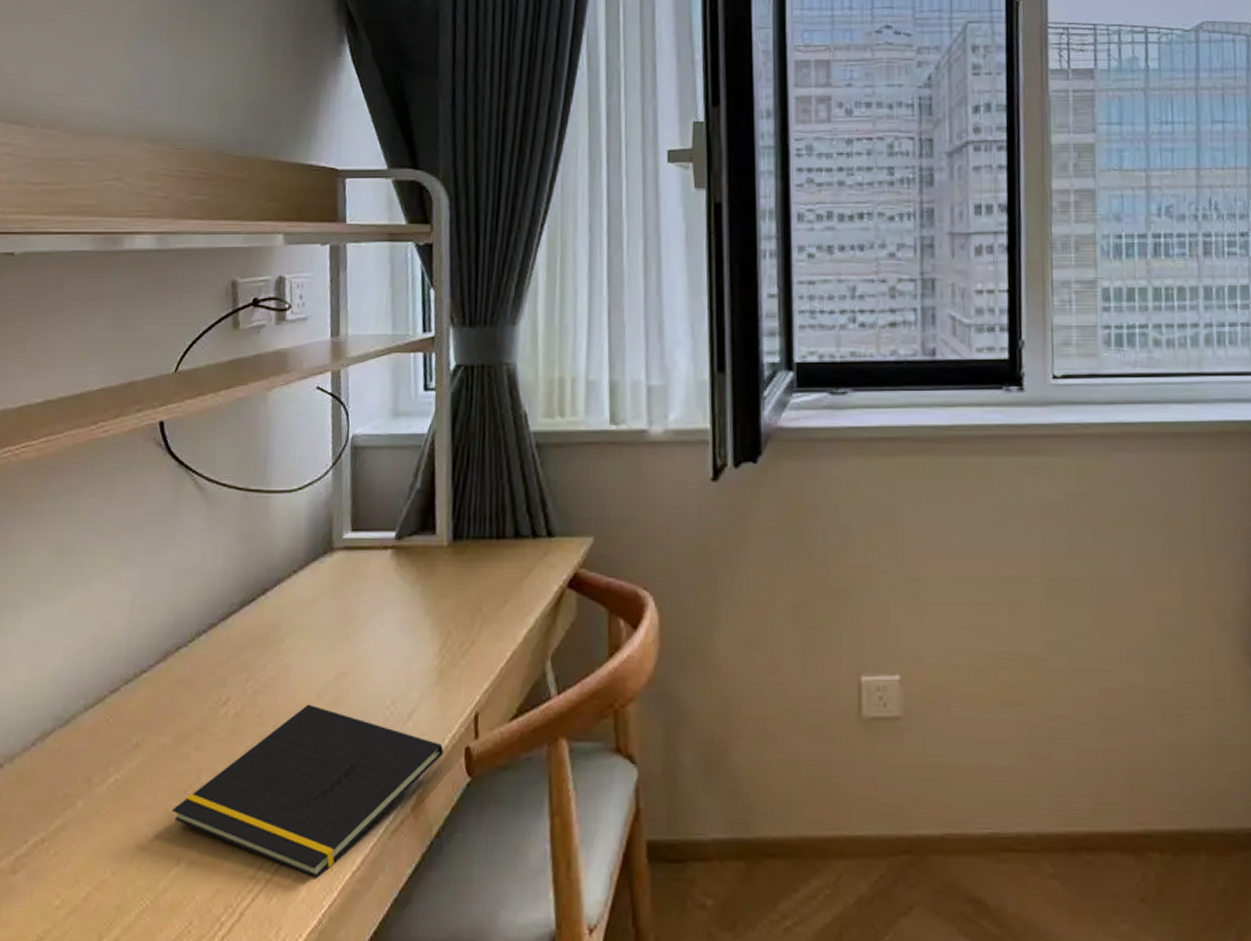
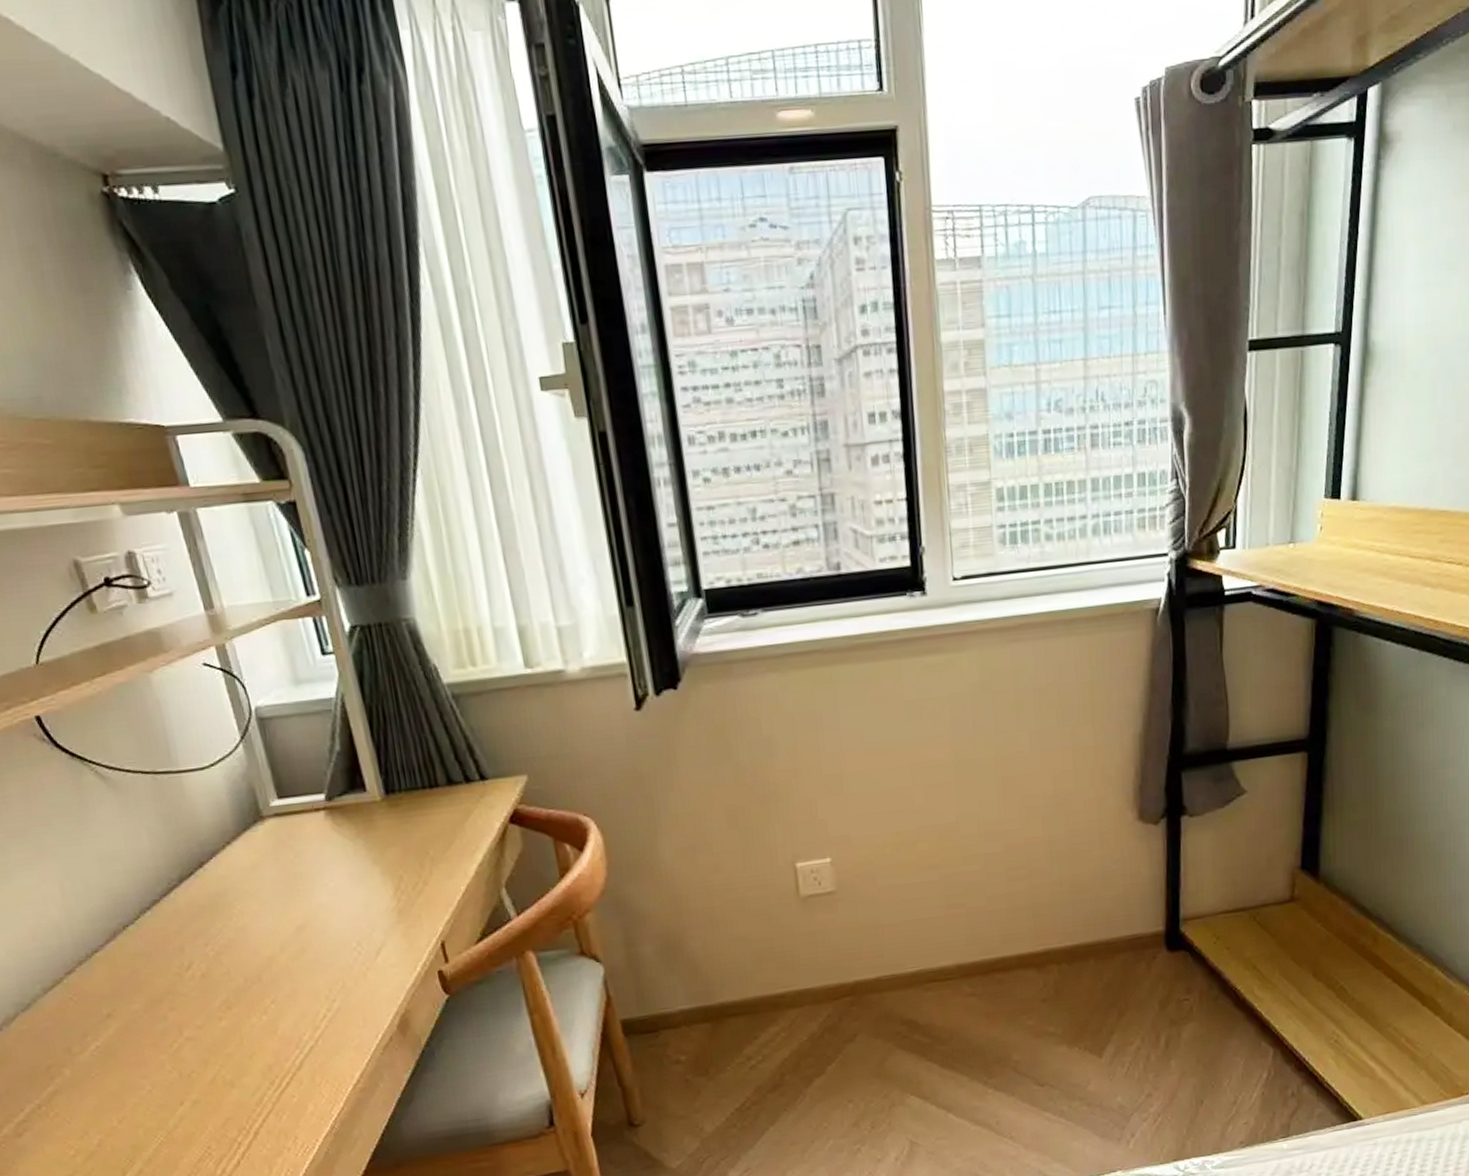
notepad: present [172,704,443,879] -> none [163,956,418,1096]

